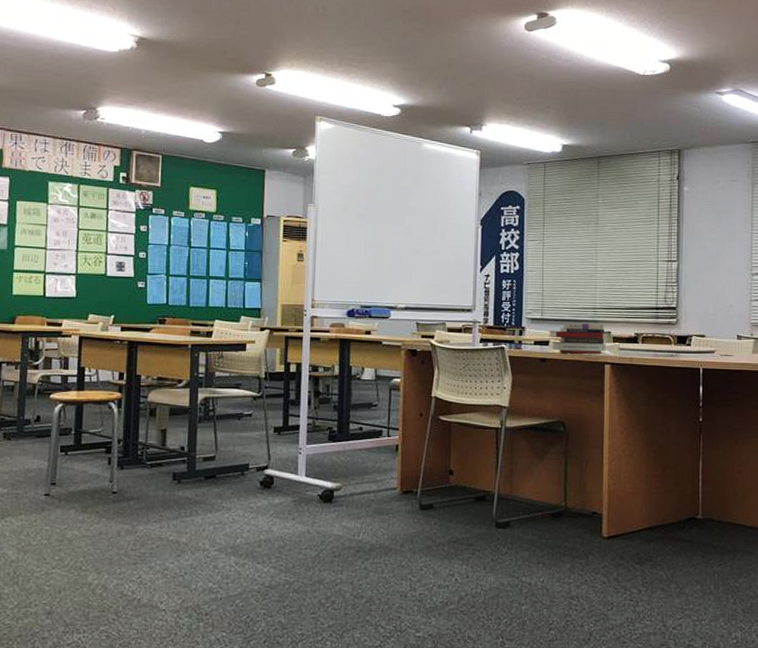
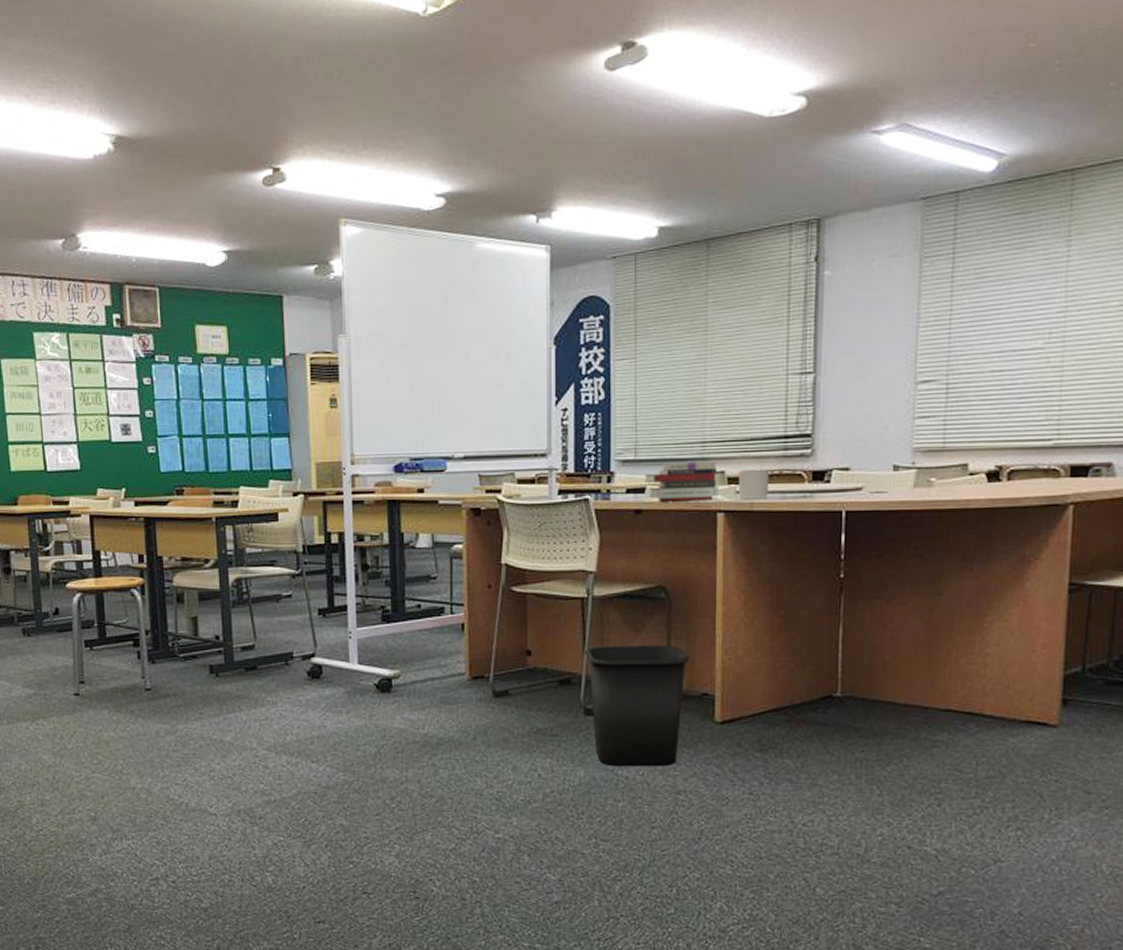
waste bin: none [498,469,582,575] -> present [585,645,690,767]
mug: none [621,331,645,356] -> present [738,468,770,500]

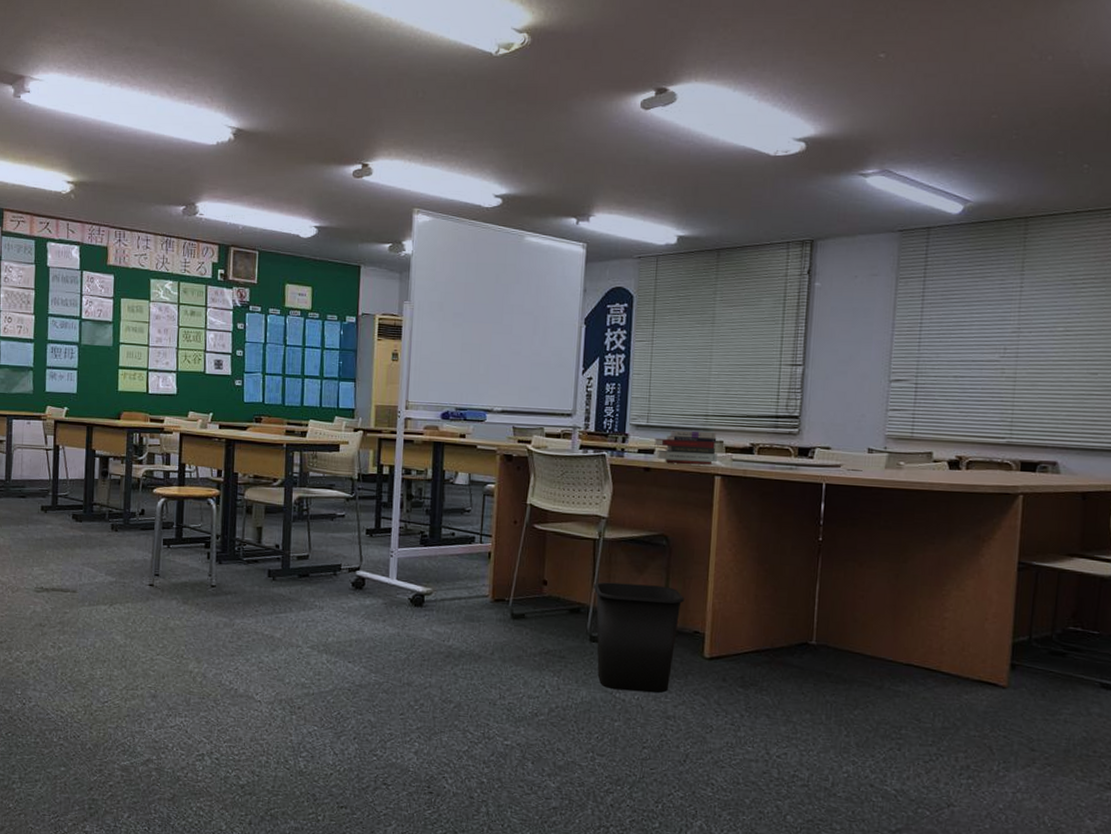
mug: present [738,468,770,500] -> none [734,441,762,468]

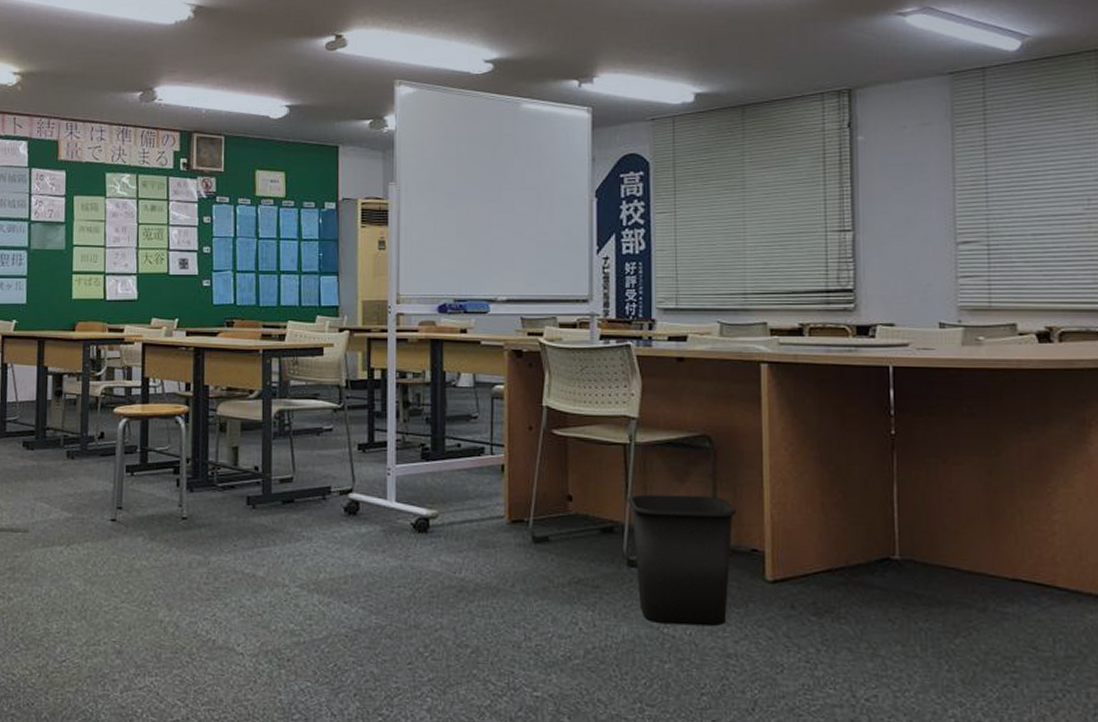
books: present [654,430,717,465] -> none [687,312,761,351]

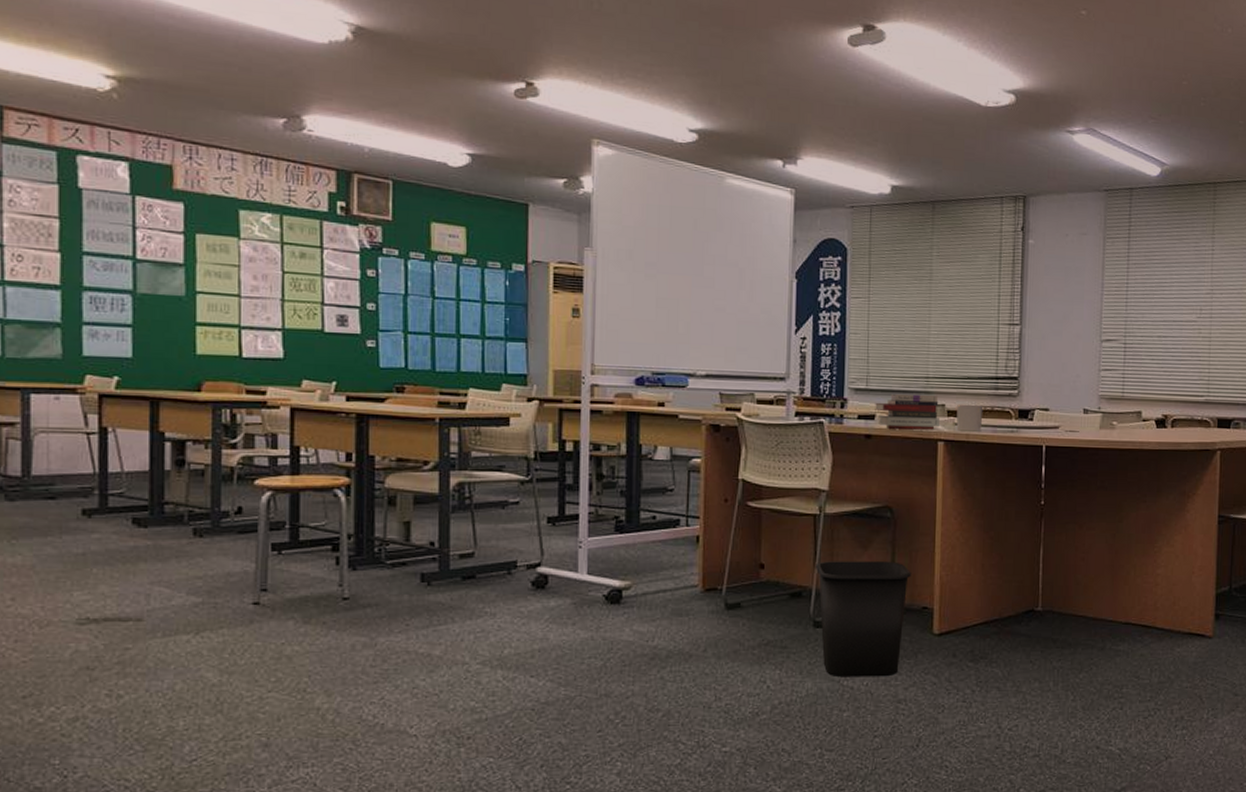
books: none [687,312,761,351] -> present [875,393,939,430]
mug: none [781,321,813,352] -> present [956,404,983,432]

